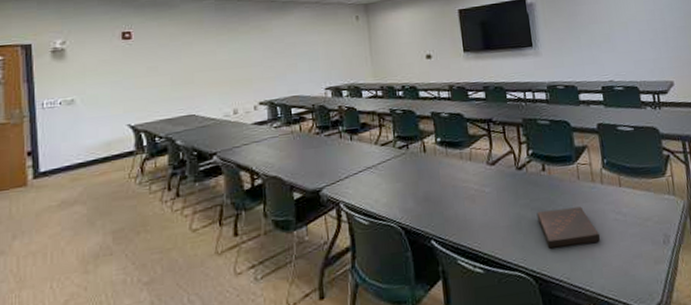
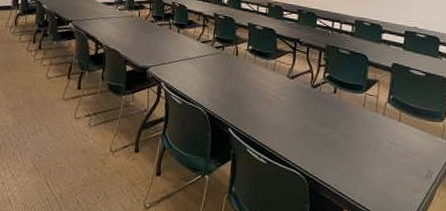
book: present [536,206,601,249] -> none [320,126,372,163]

